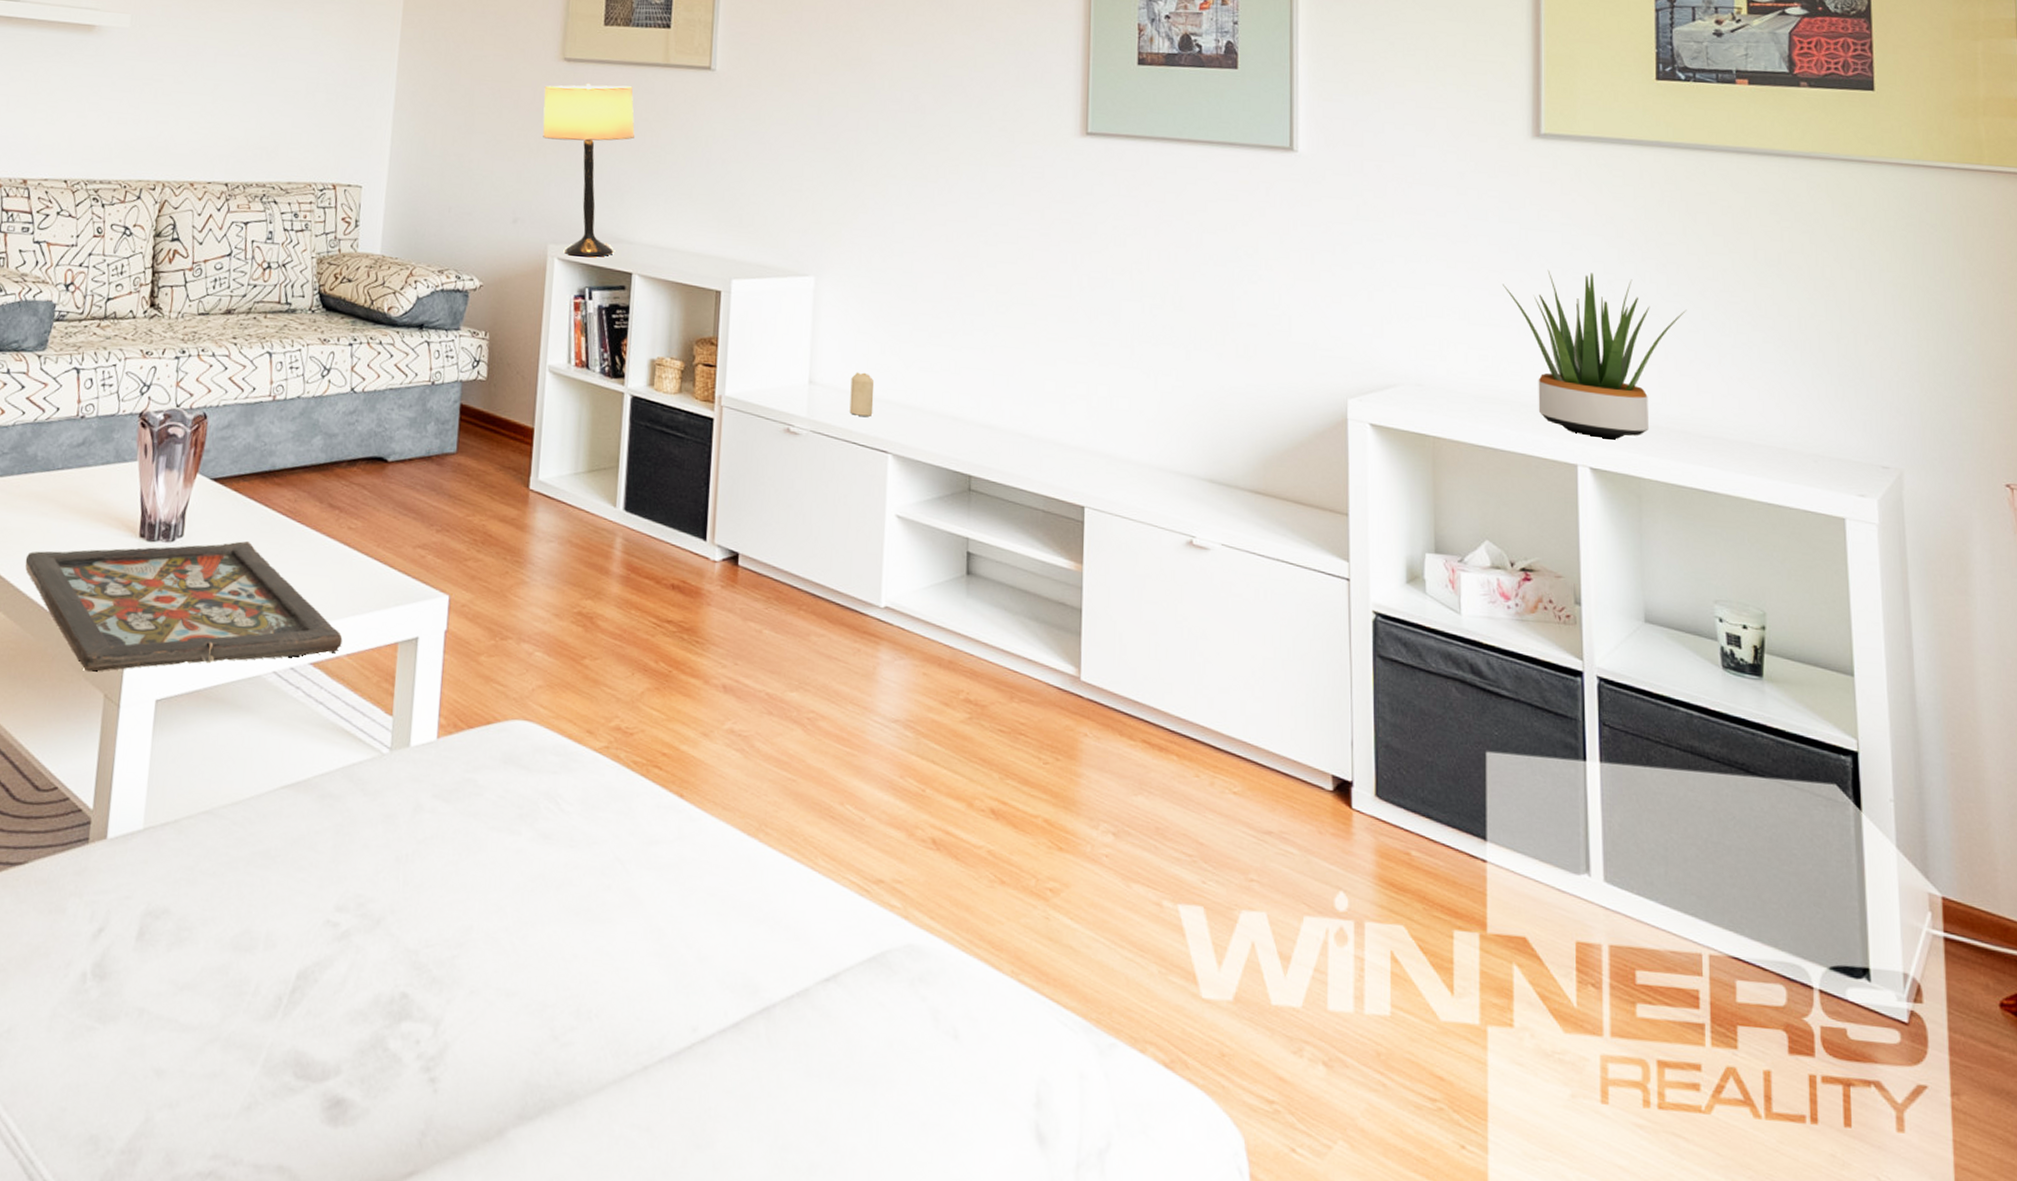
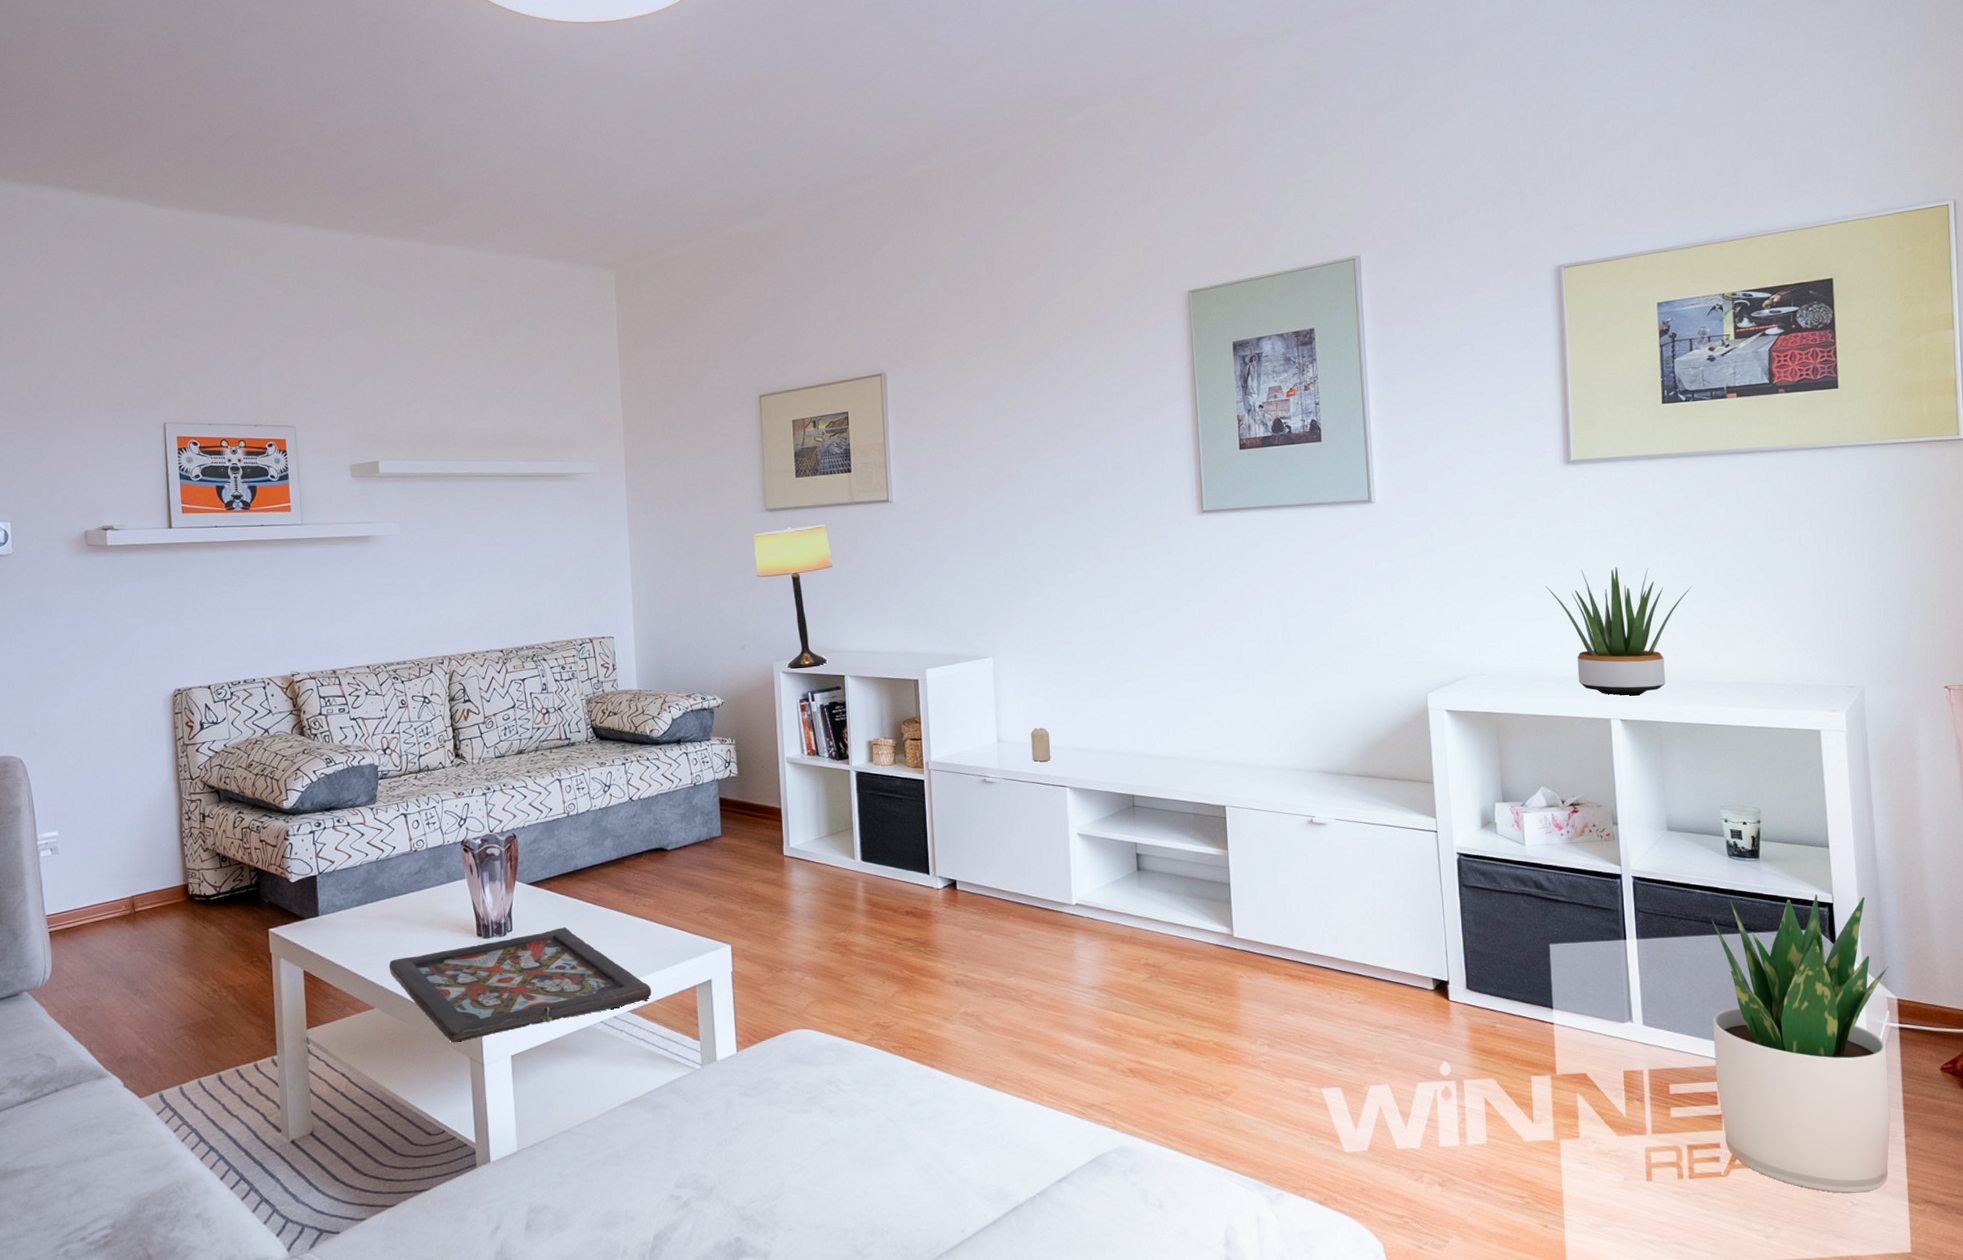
planter: none [1696,728,1932,1167] -> present [1711,895,1891,1194]

